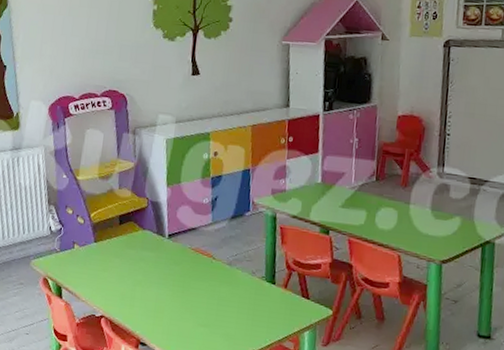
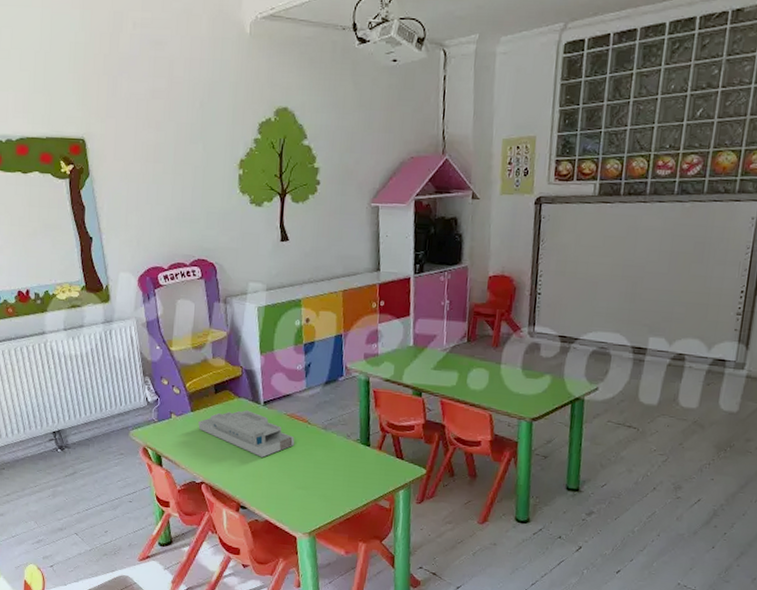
desk organizer: none [101,242,199,292] -> present [198,410,295,458]

